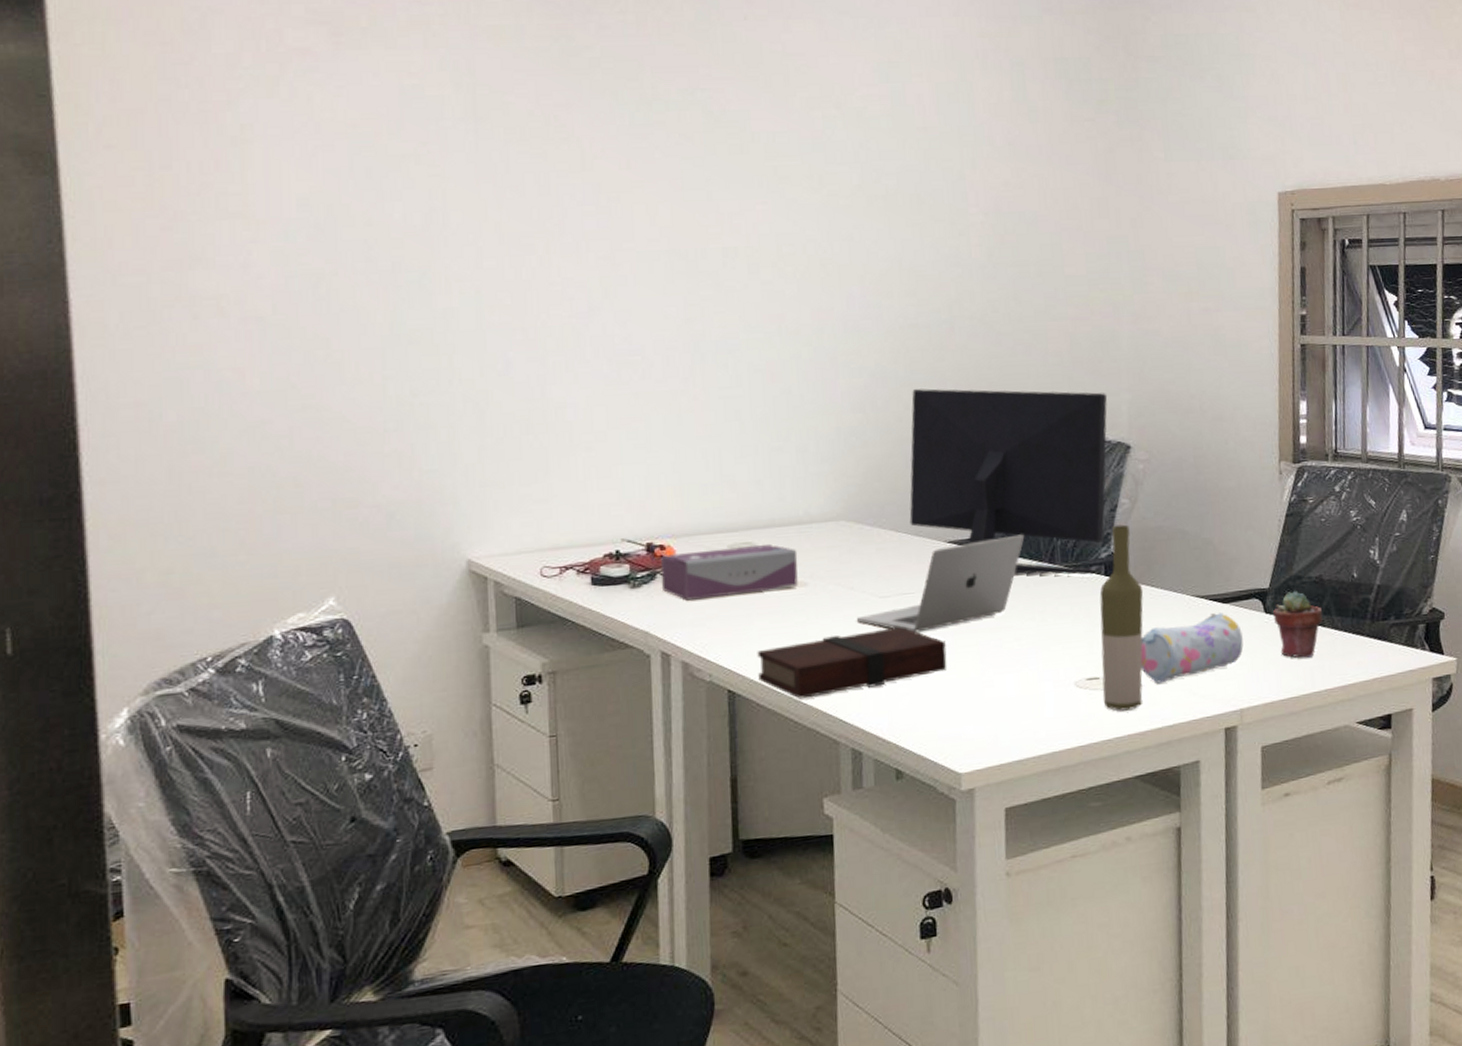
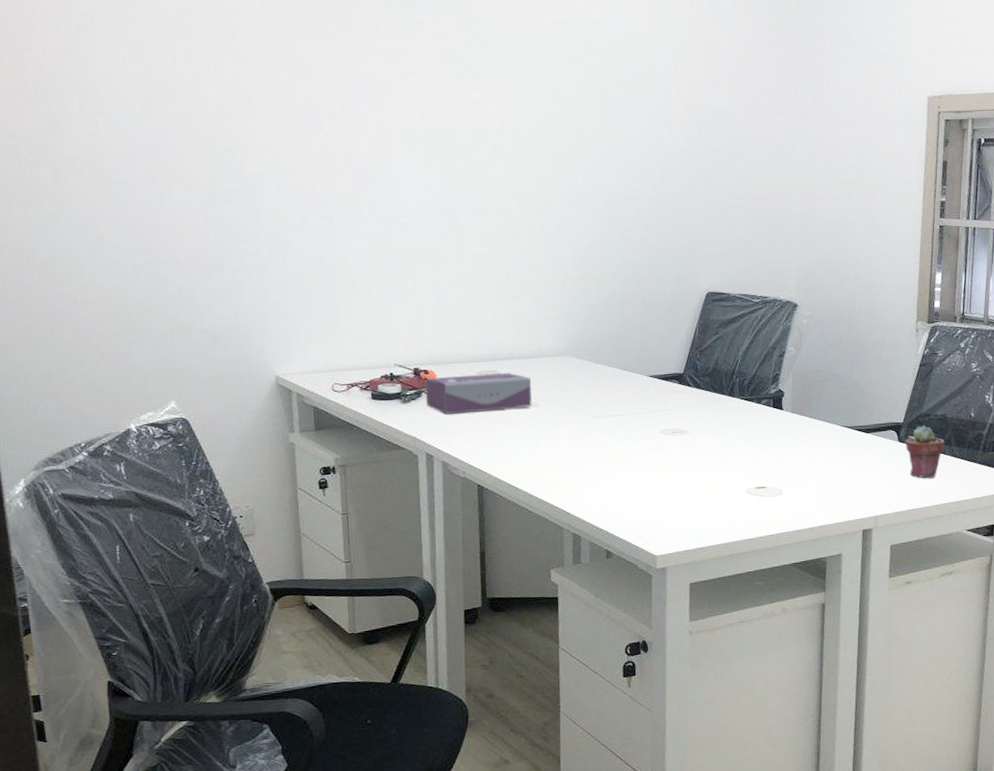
book: present [757,626,947,699] -> none [500,441,648,494]
laptop: present [856,534,1025,633] -> none [577,372,711,447]
computer monitor: present [909,388,1108,576] -> none [620,252,780,407]
bottle: present [1099,524,1143,711] -> none [768,367,803,514]
pencil case: present [1140,612,1244,684] -> none [798,440,881,493]

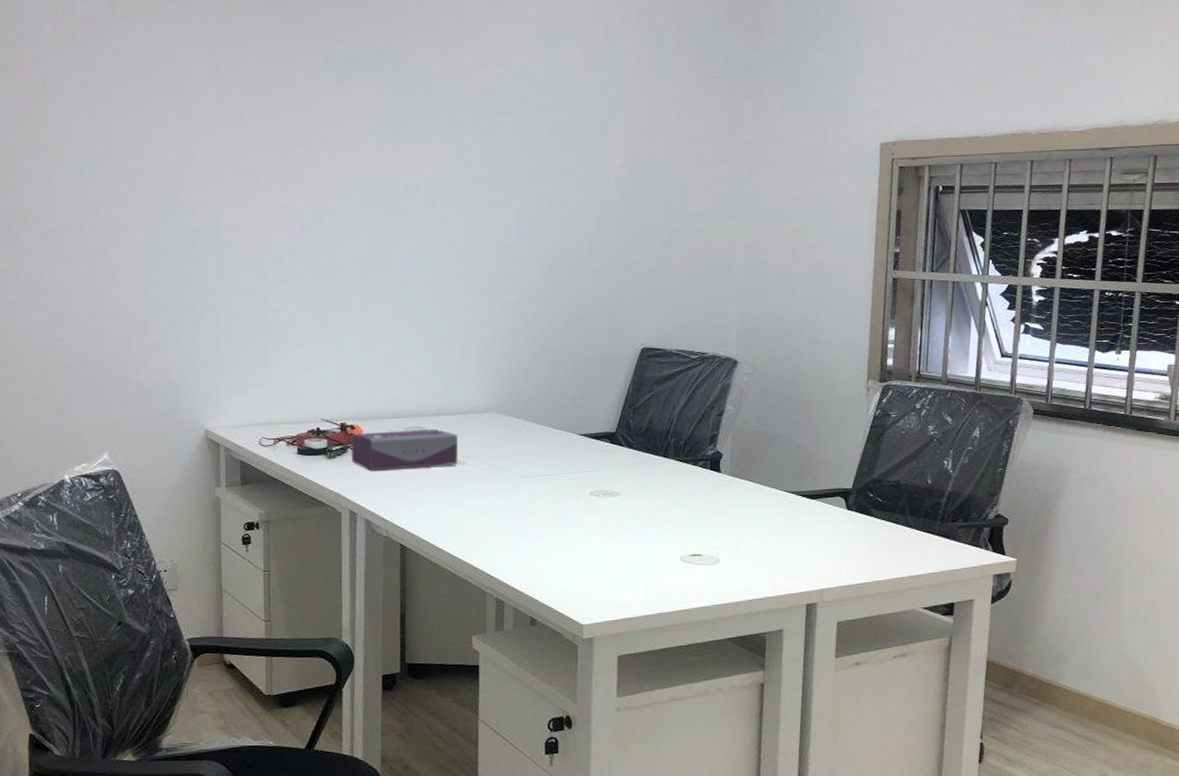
potted succulent: present [906,426,944,478] -> none [855,492,898,550]

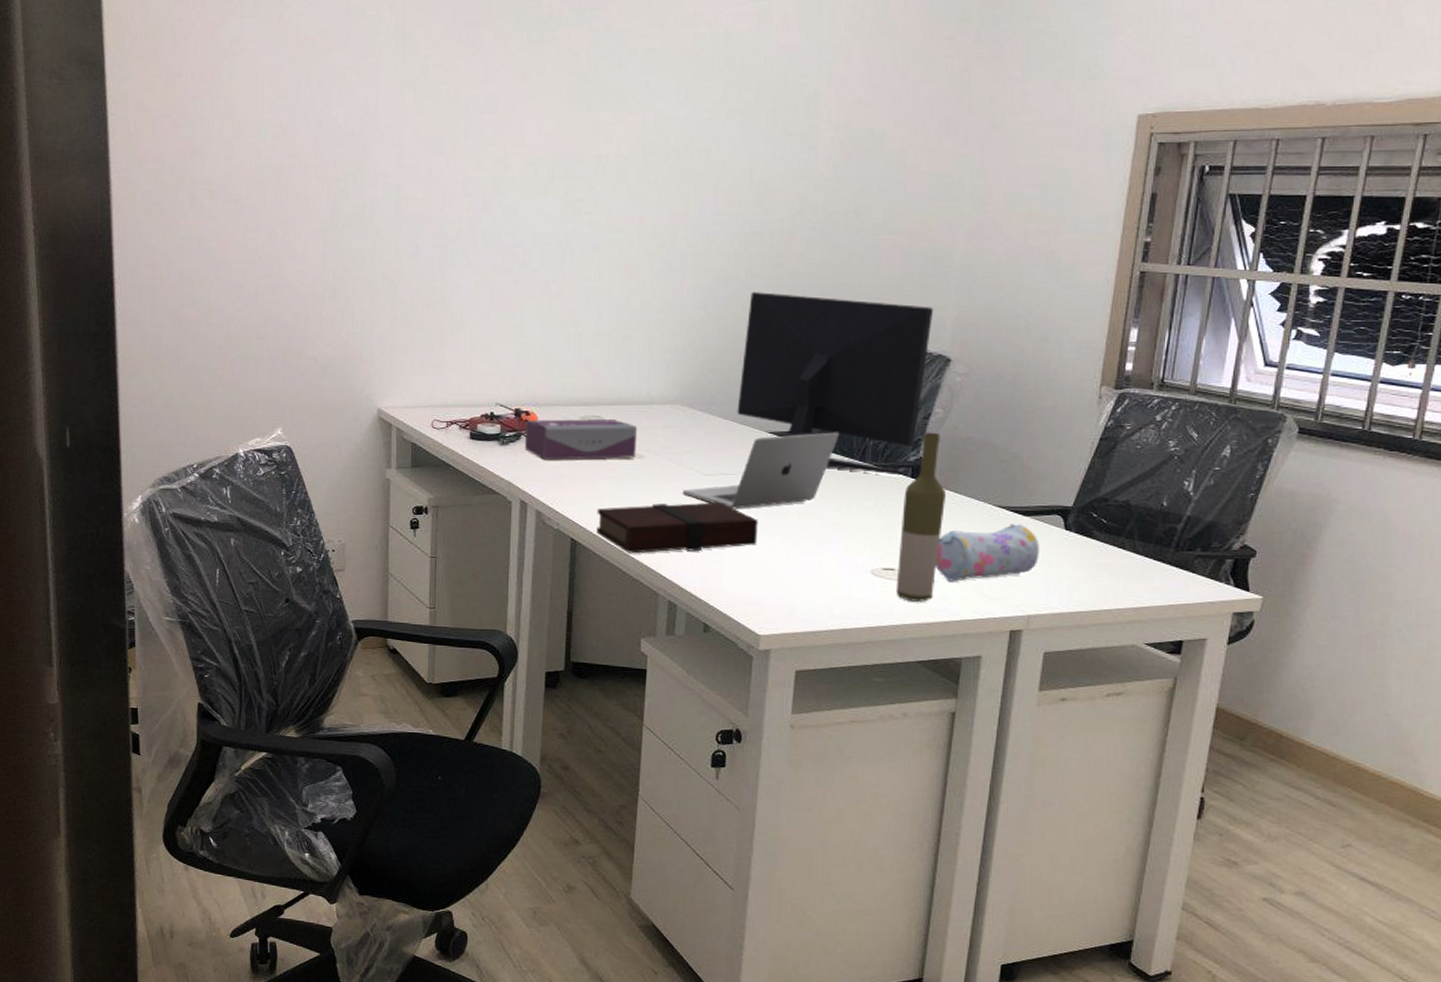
book: none [424,502,576,555] -> present [596,502,758,554]
laptop: none [503,431,644,508] -> present [682,432,840,509]
computer monitor: none [549,306,720,469] -> present [737,292,934,476]
bottle: none [703,427,742,584] -> present [896,432,946,602]
pencil case: none [737,507,827,563] -> present [935,524,1039,582]

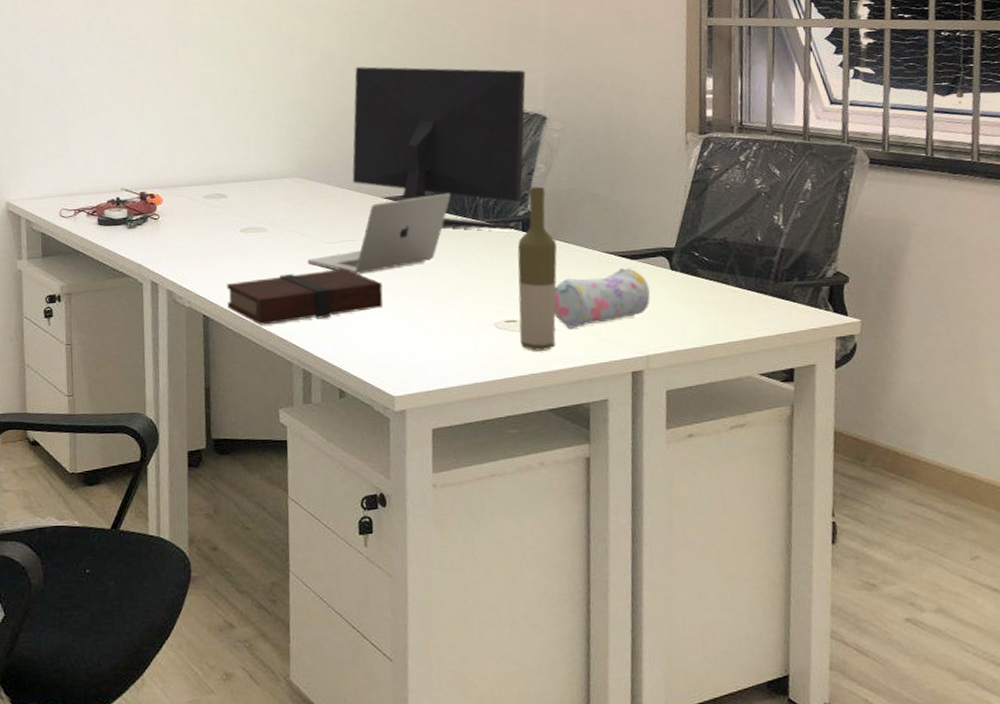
tissue box: present [524,418,638,460] -> none [151,195,260,240]

